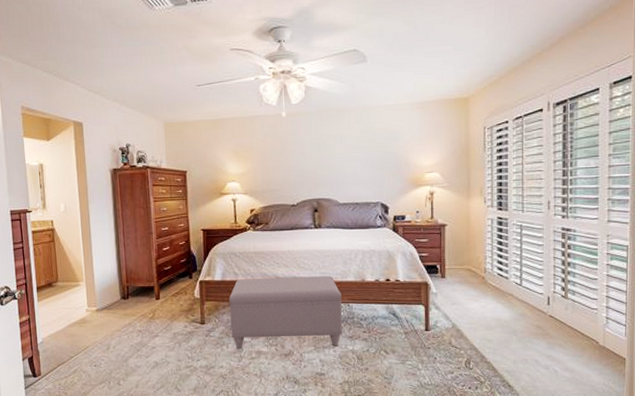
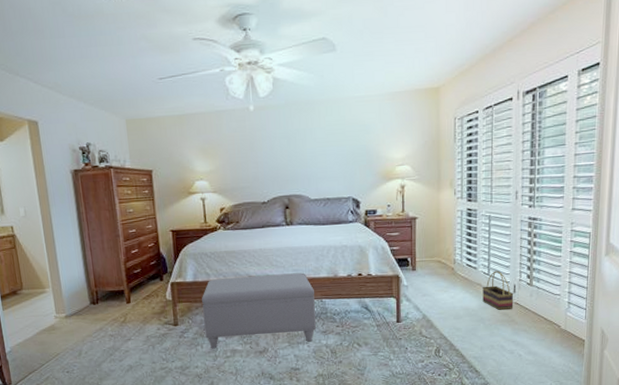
woven basket: none [515,281,548,322] -> present [482,270,514,310]

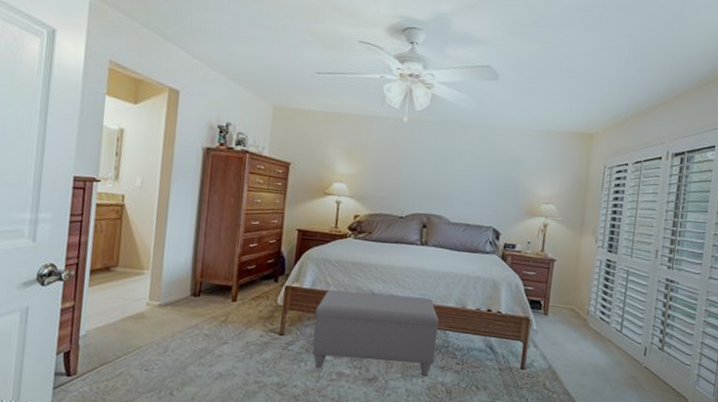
woven basket: present [482,270,514,310] -> none [612,329,644,373]

